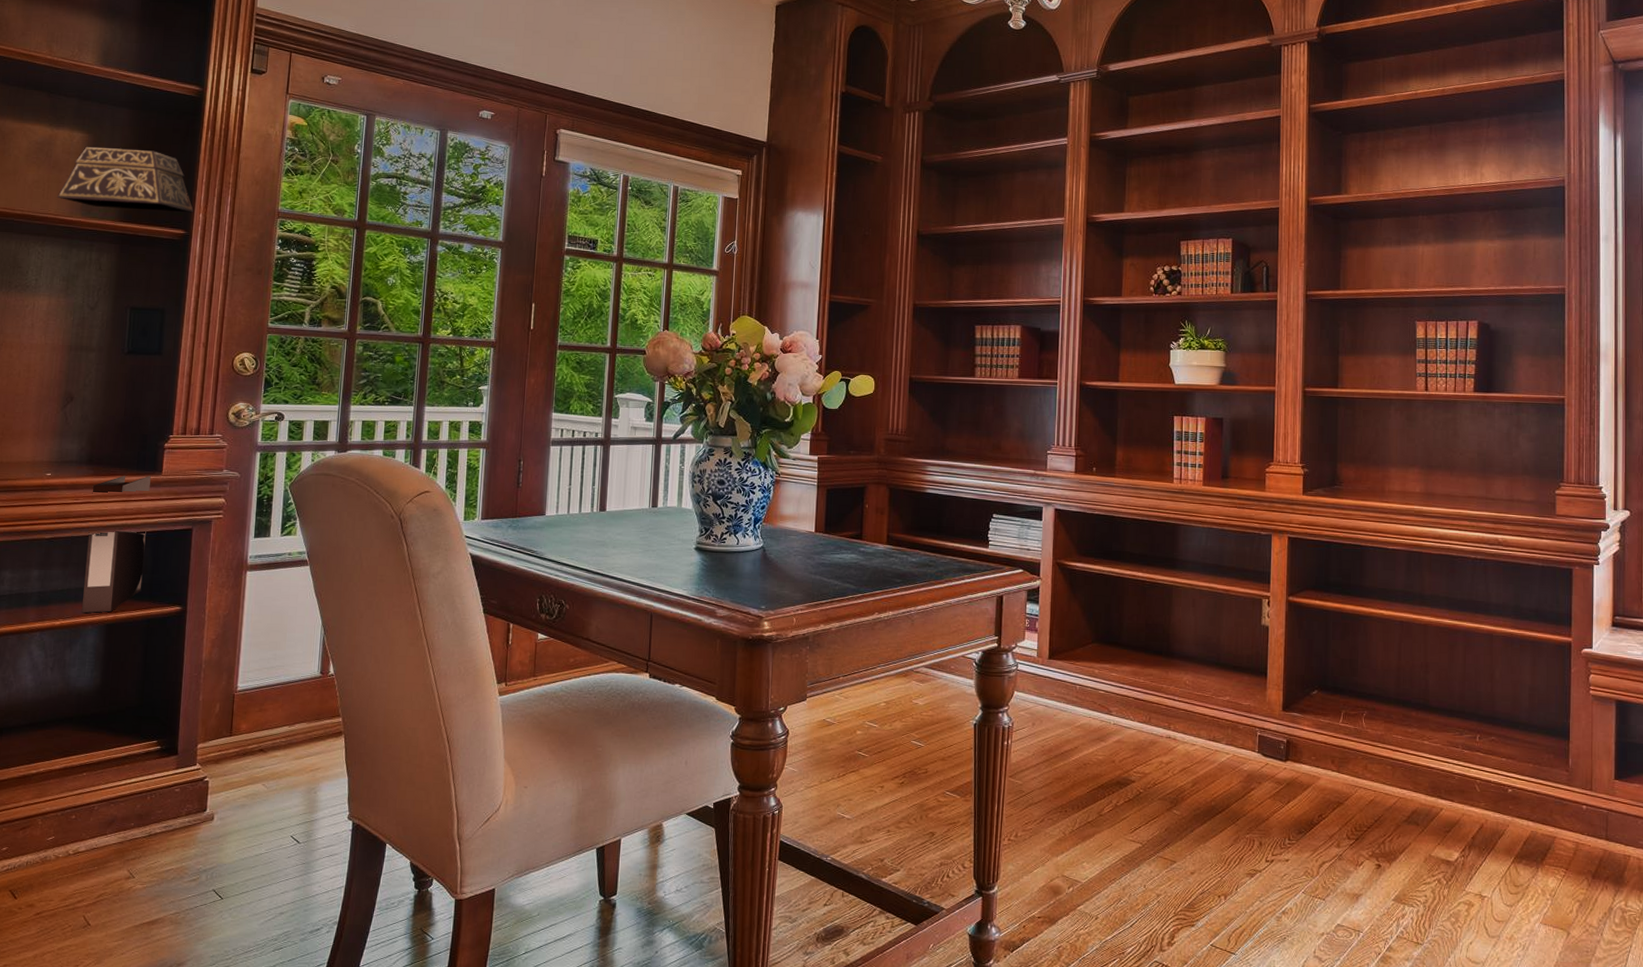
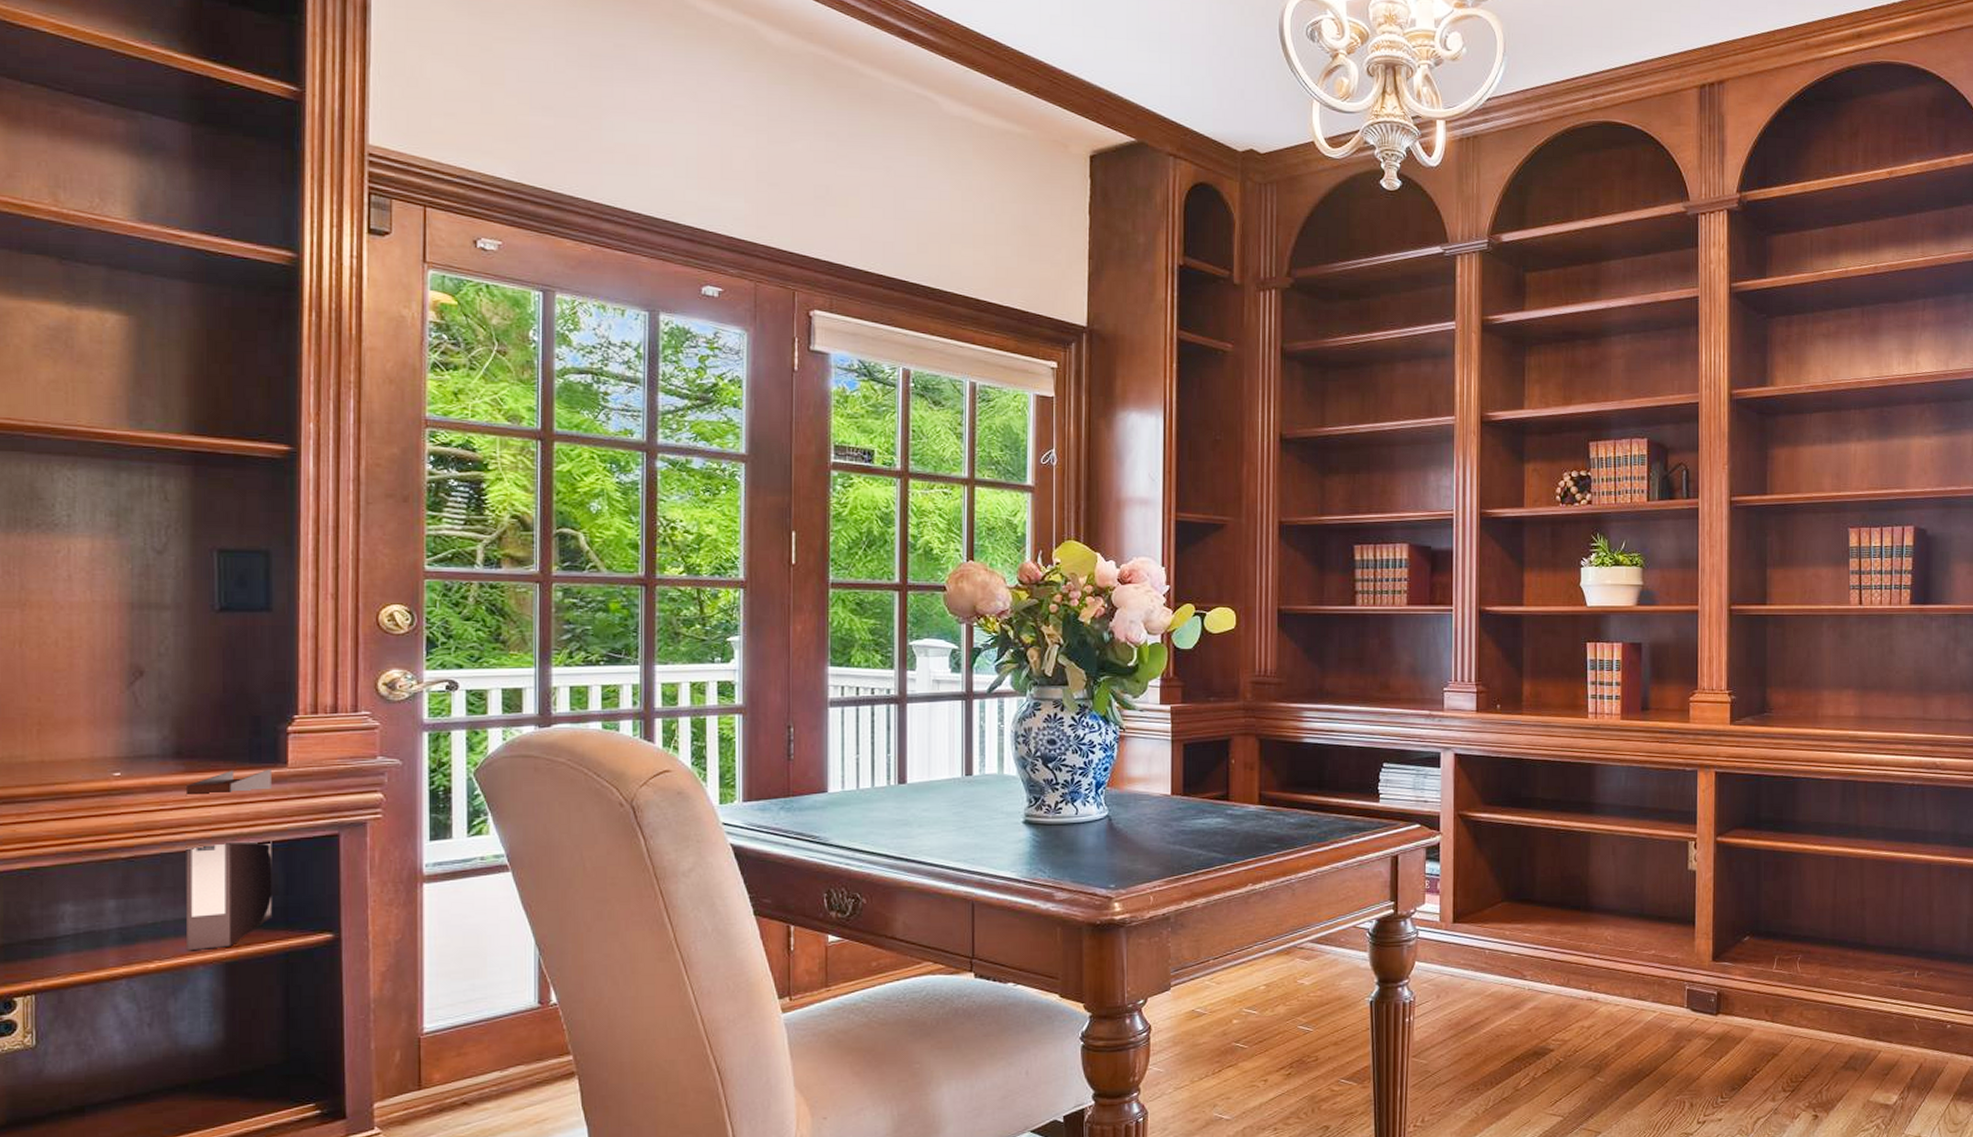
decorative box: present [57,146,194,213] -> none [88,333,301,422]

